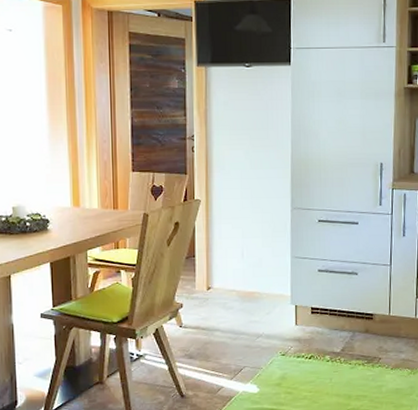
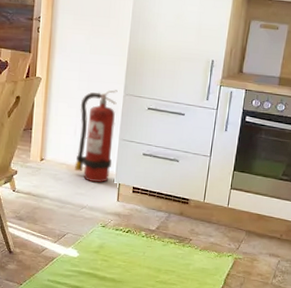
fire extinguisher: none [245,204,286,307] -> present [75,90,118,182]

